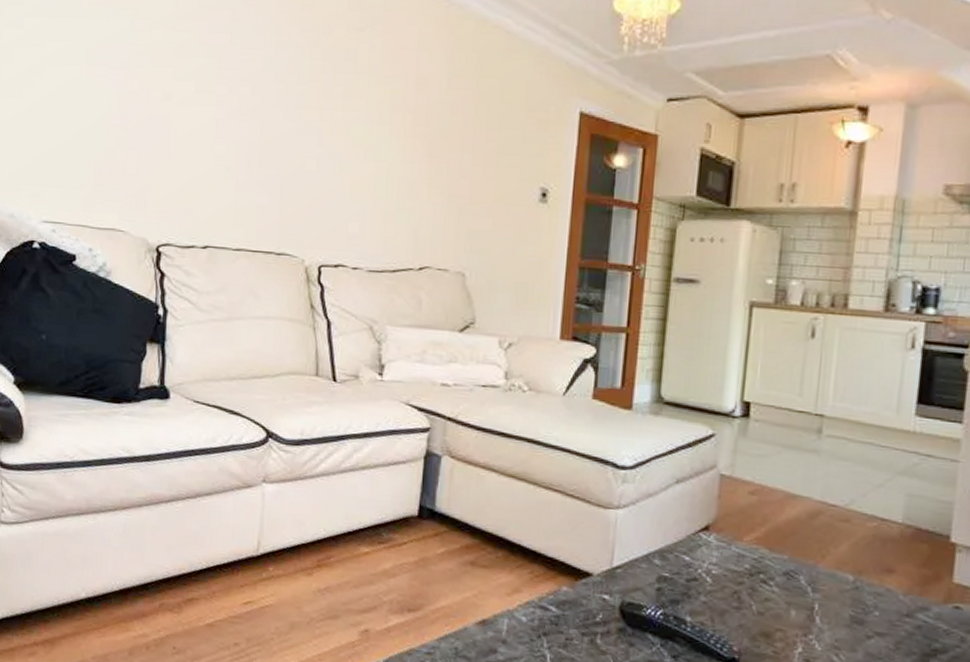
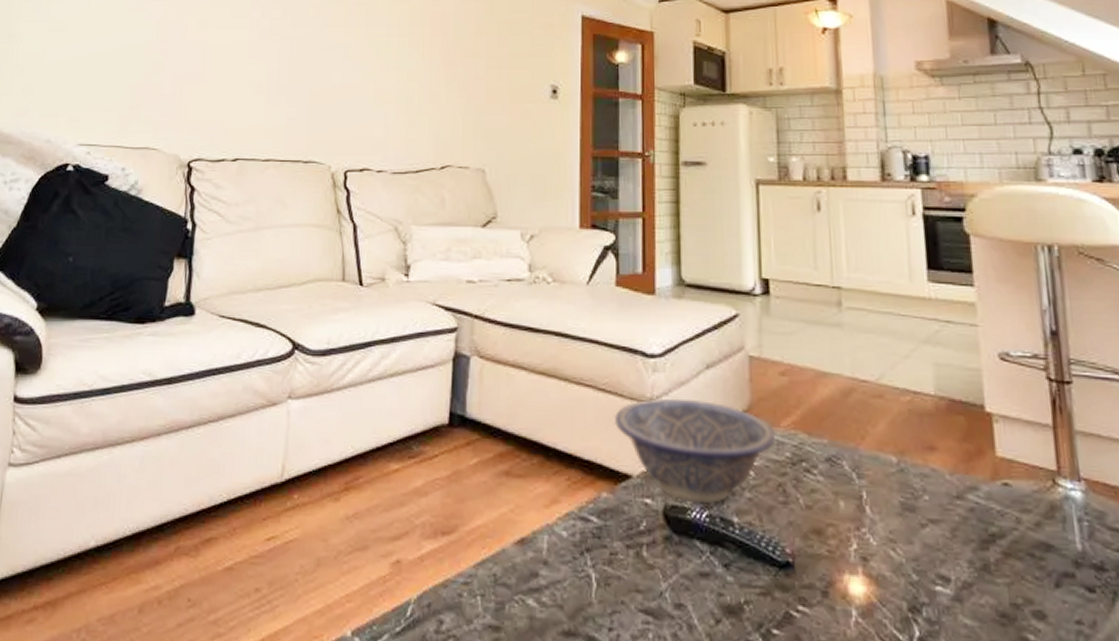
decorative bowl: none [579,506,738,605] -> present [613,397,776,505]

